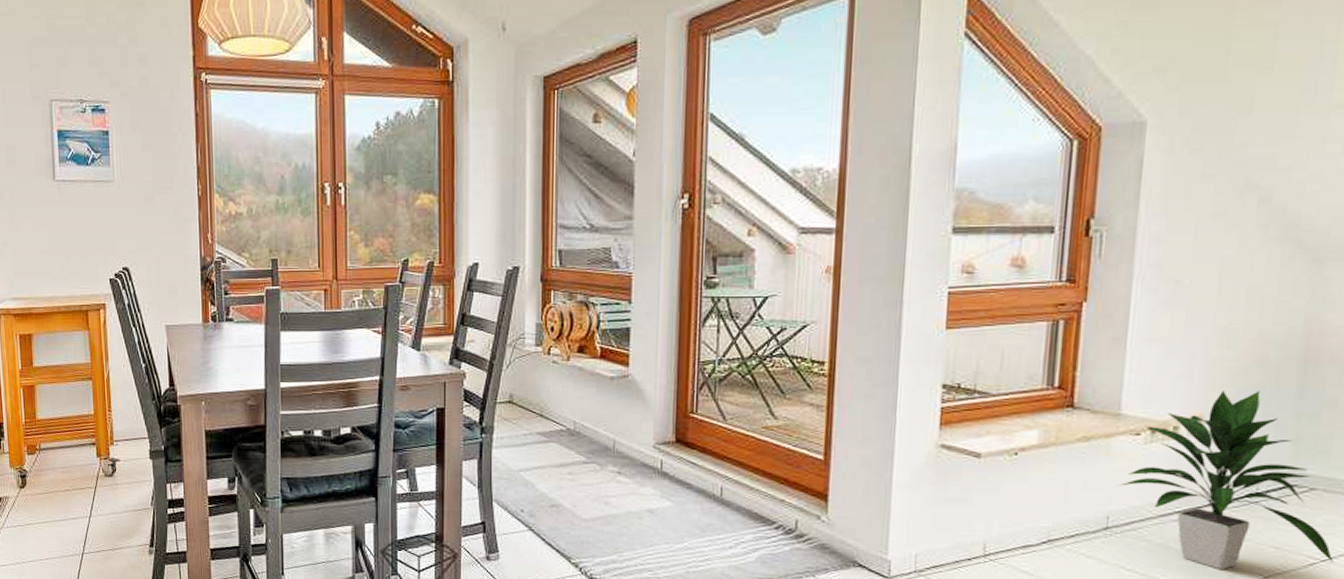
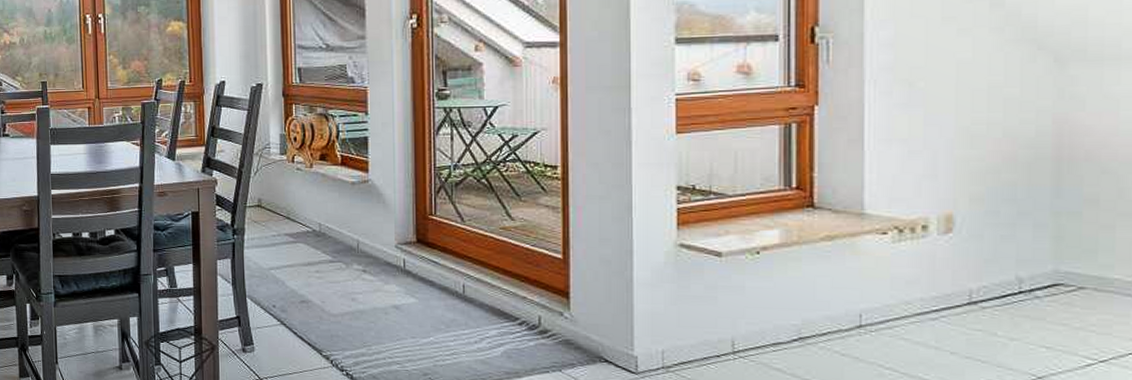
indoor plant: present [1117,390,1334,569] -> none [868,189,1114,369]

